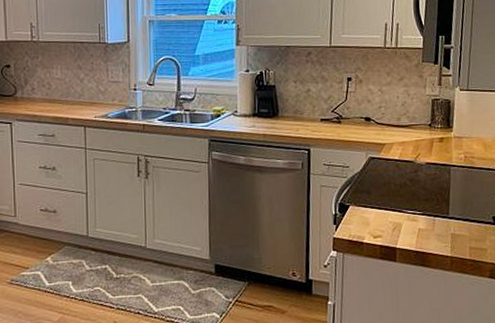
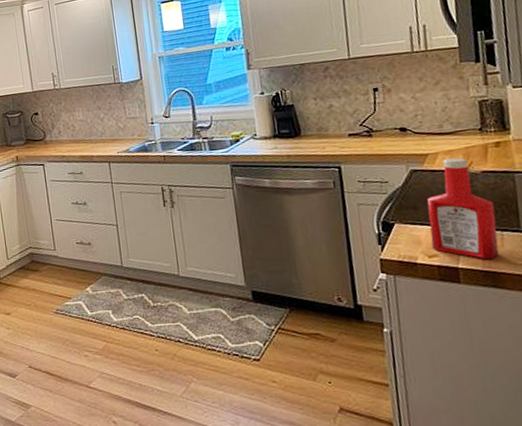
ketchup bottle: none [377,149,432,242] -> present [427,157,500,260]

